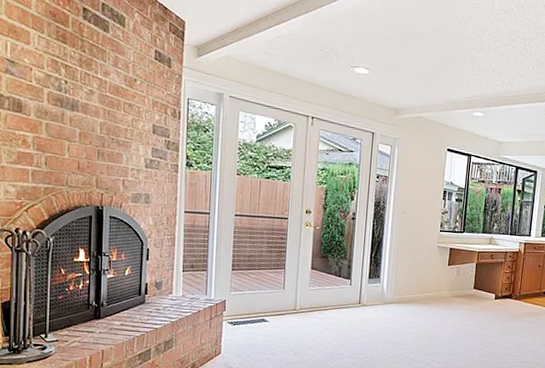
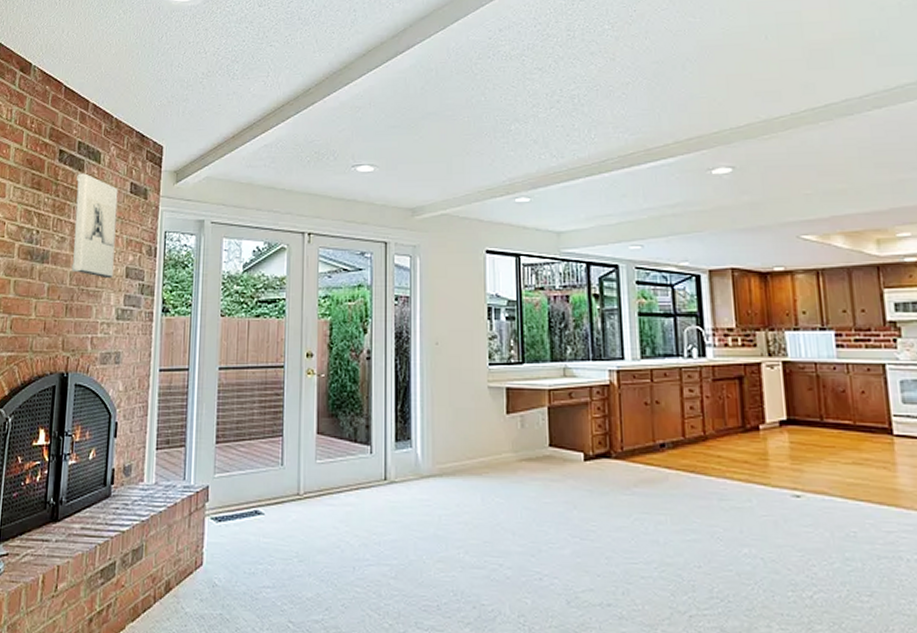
wall sculpture: none [101,33,144,133] -> present [71,173,119,279]

